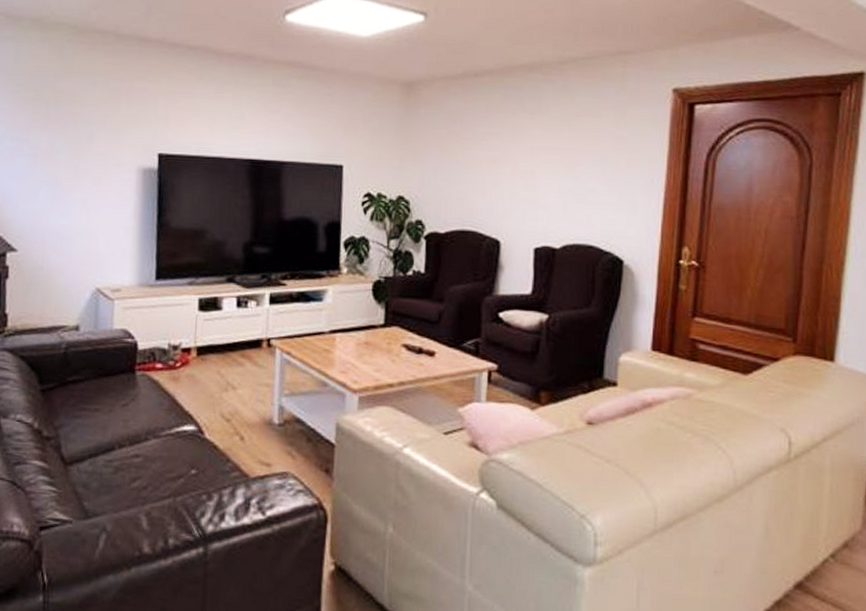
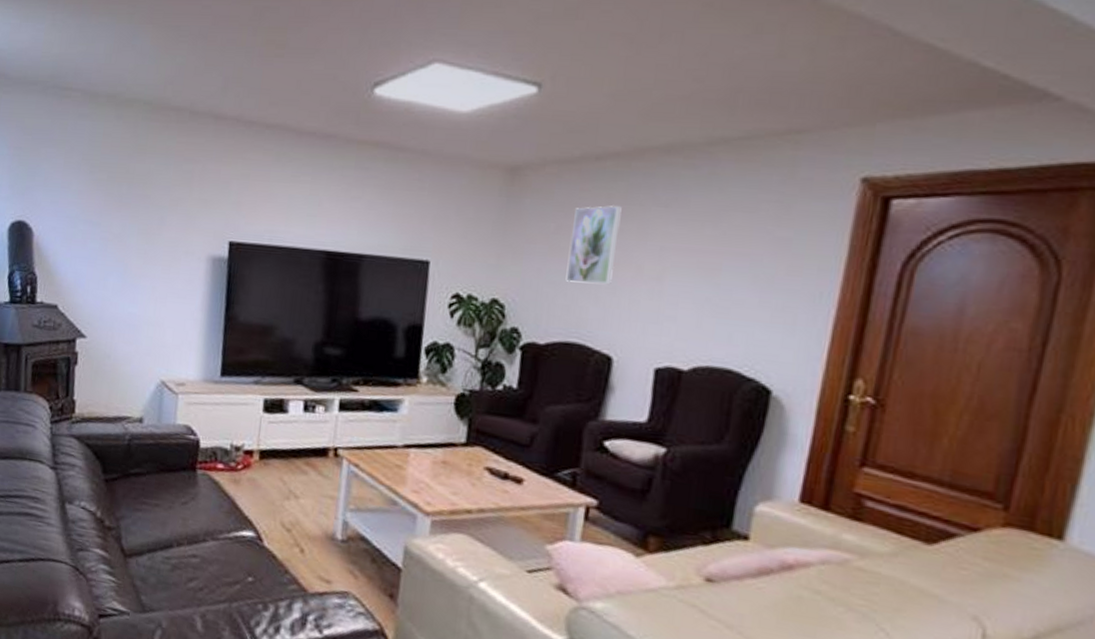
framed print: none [458,114,498,180] -> present [565,205,622,284]

